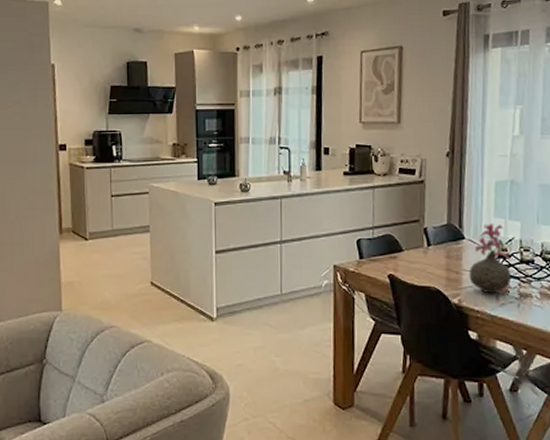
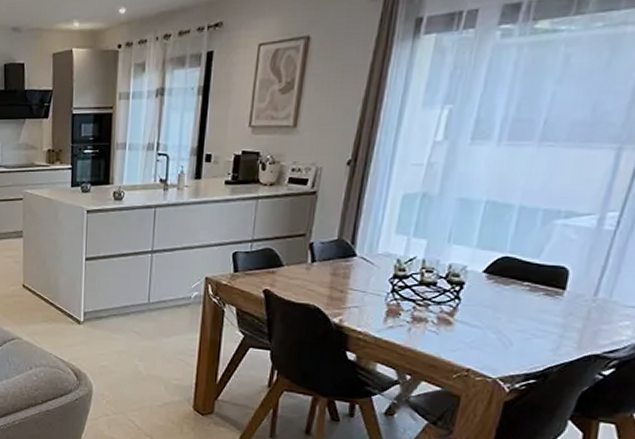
vase: present [469,224,512,294] -> none [355,241,408,316]

